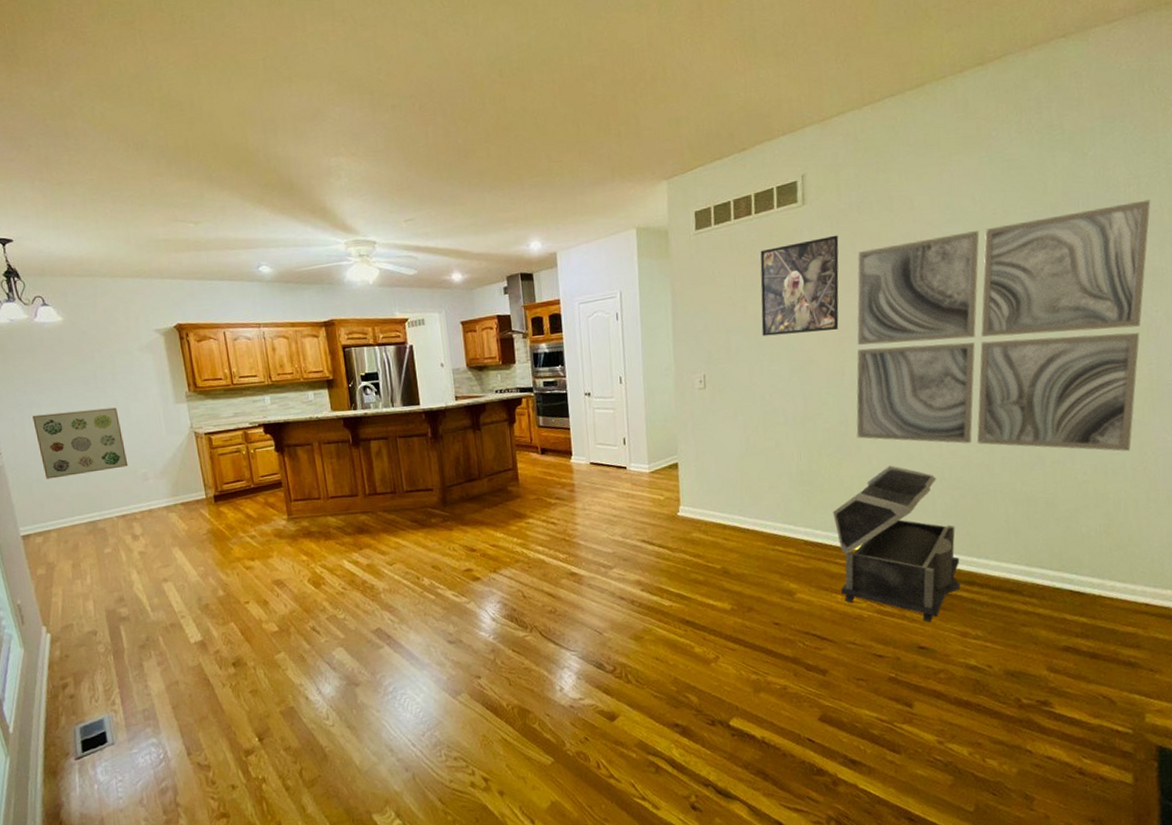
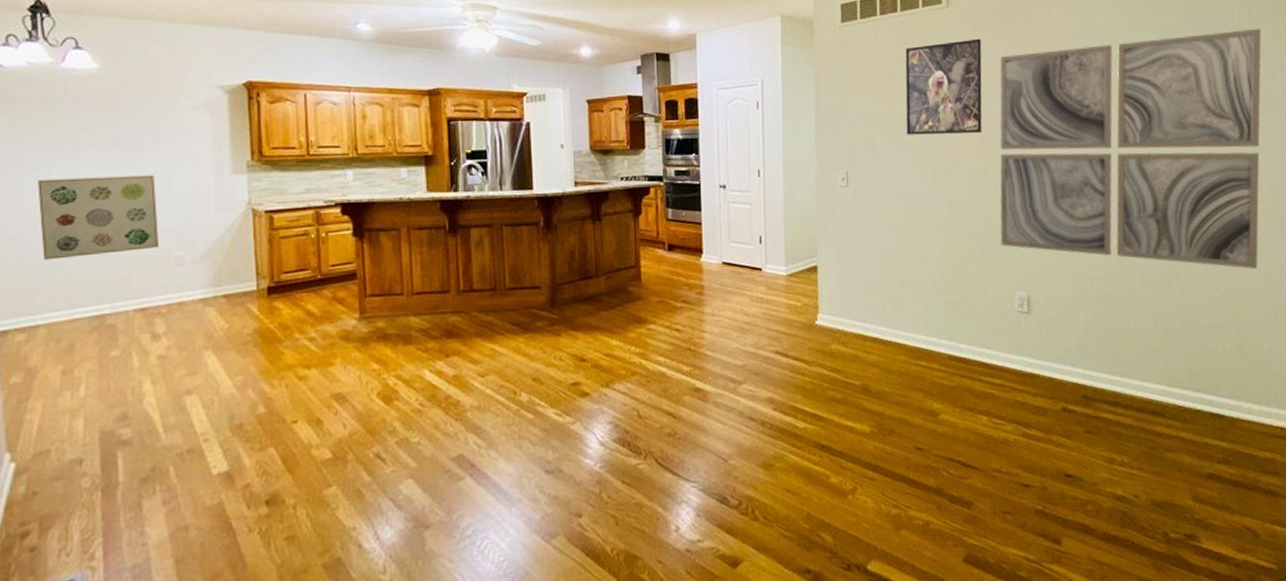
treasure chest: present [832,465,961,622] -> none [977,276,1106,447]

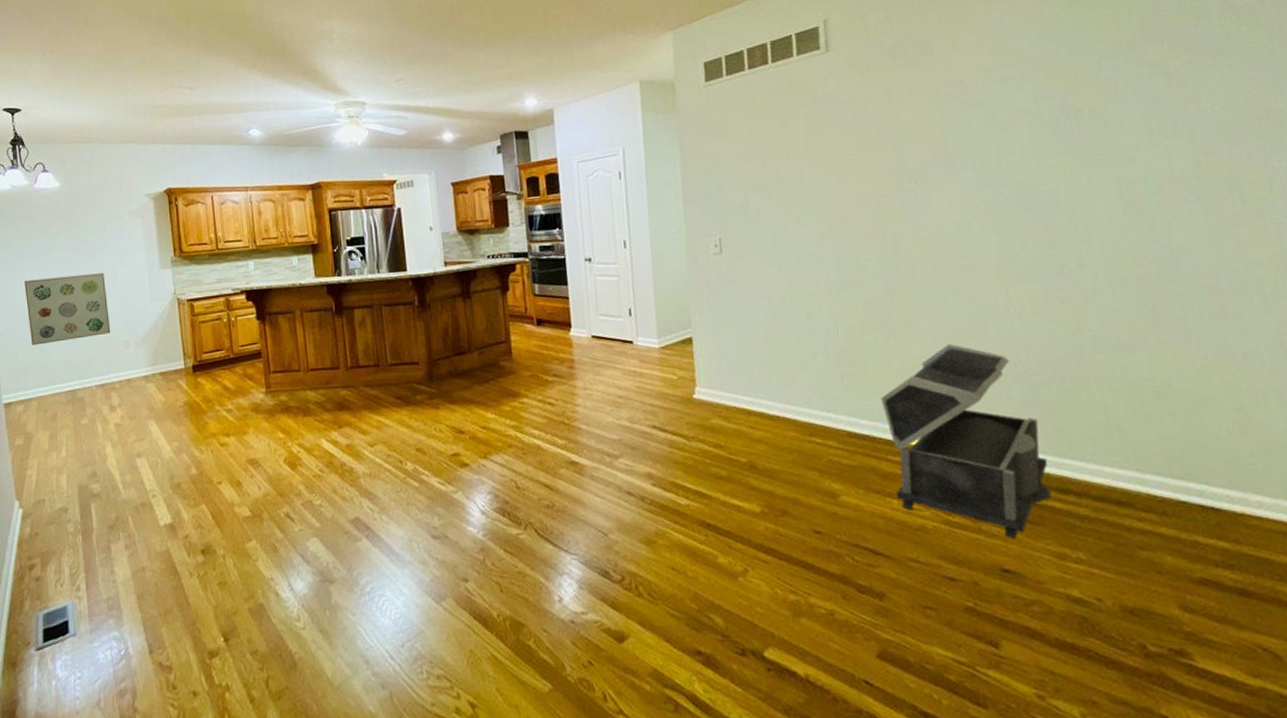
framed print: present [905,38,982,135] -> none [779,82,876,195]
treasure chest: none [977,276,1106,447] -> present [880,343,1052,538]
wall art: present [999,28,1262,270] -> none [893,32,1264,331]

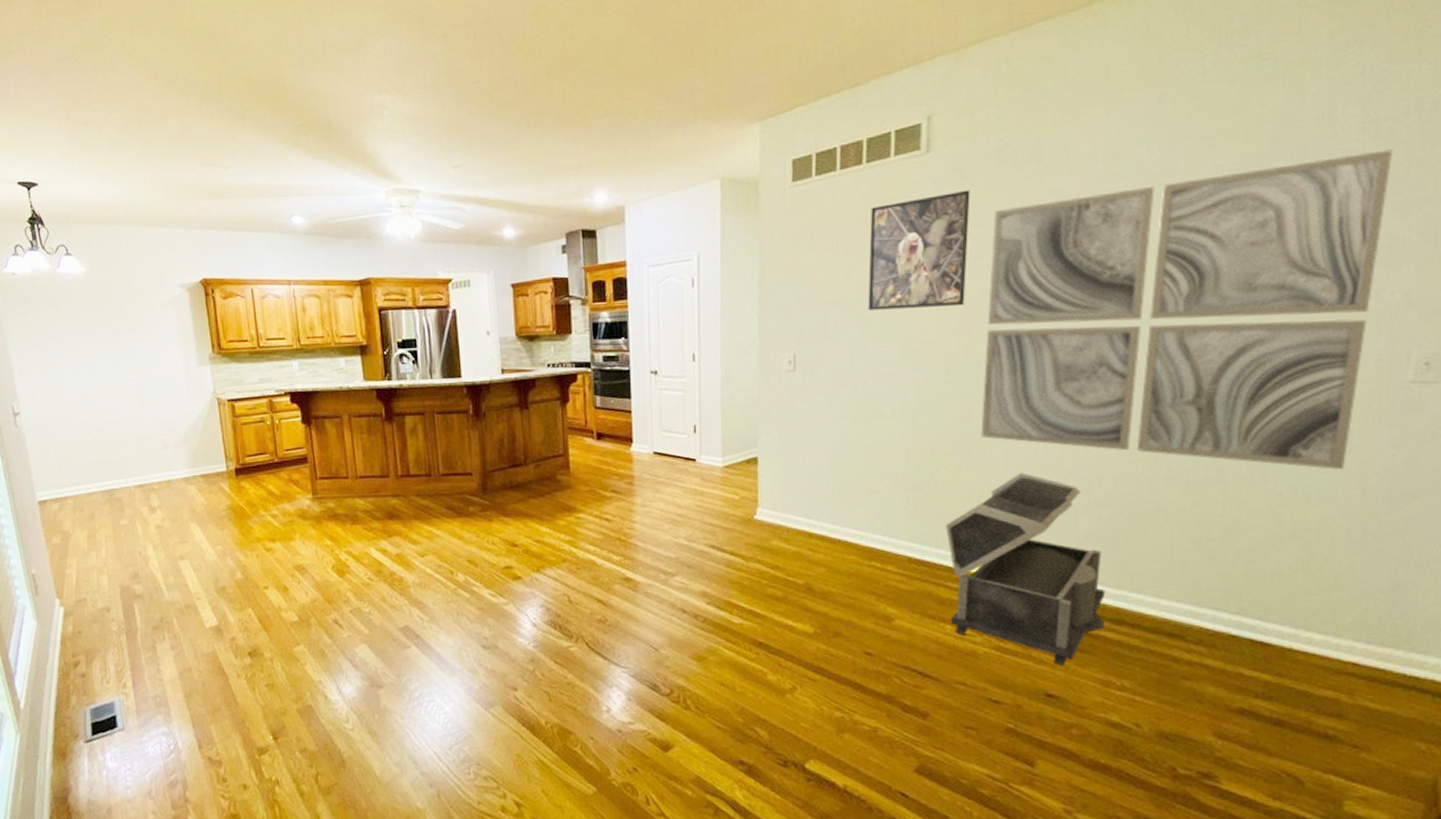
wall art: present [24,272,111,346] -> none [52,368,148,442]
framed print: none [779,82,876,195] -> present [867,189,970,311]
wall art: none [893,32,1264,331] -> present [981,149,1394,471]

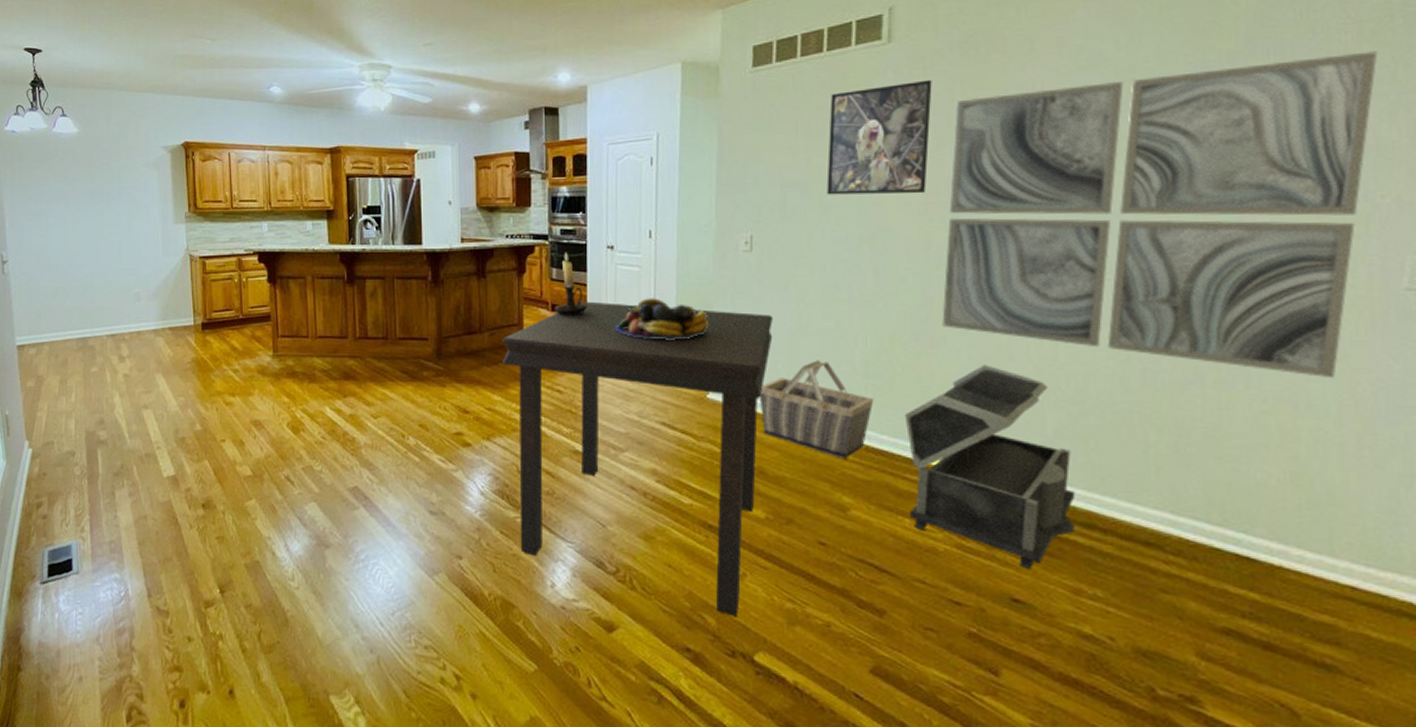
dining table: none [548,428,818,728] -> present [502,301,773,617]
candle holder: none [600,379,633,442] -> present [555,252,588,314]
fruit bowl: none [662,422,755,464] -> present [615,298,709,340]
basket: none [805,476,916,571] -> present [759,360,874,459]

